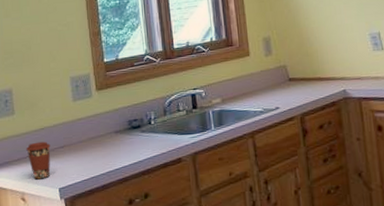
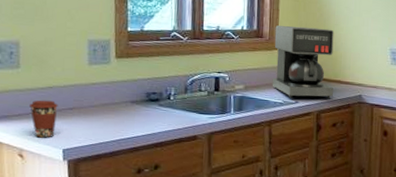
coffee maker: none [244,24,315,104] -> present [272,25,334,99]

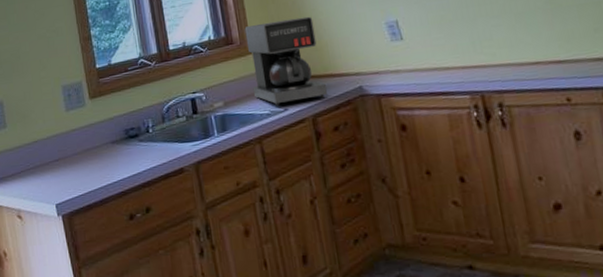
coffee cup: present [28,100,58,138] -> none [19,155,46,196]

